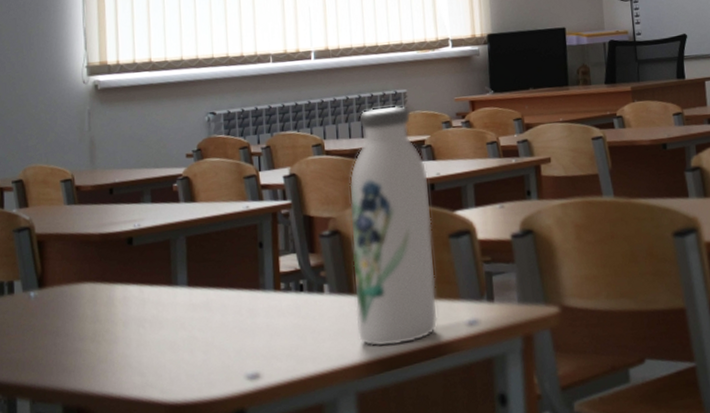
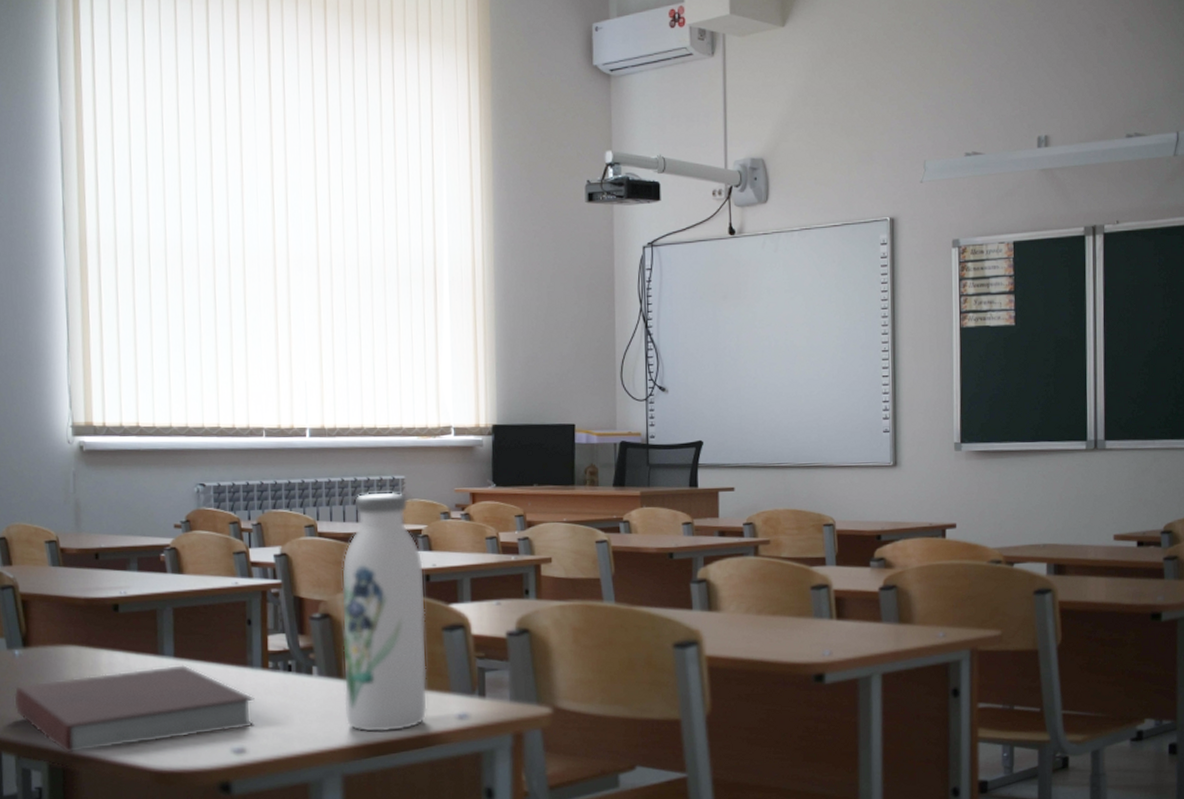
notebook: none [29,293,268,393] -> present [14,665,255,753]

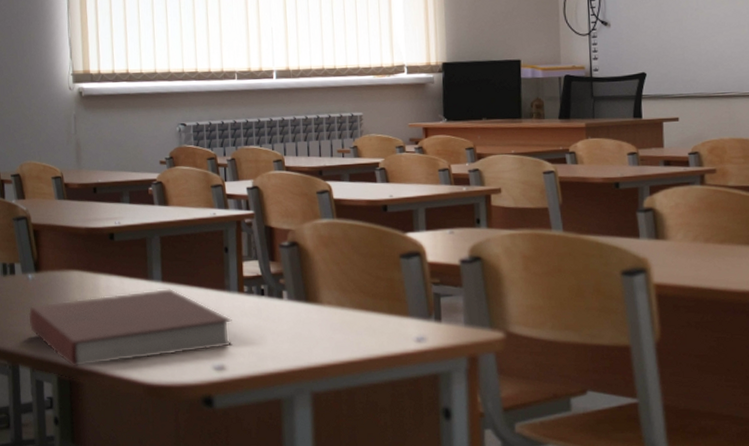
water bottle: present [341,491,428,733] -> none [307,127,388,354]

